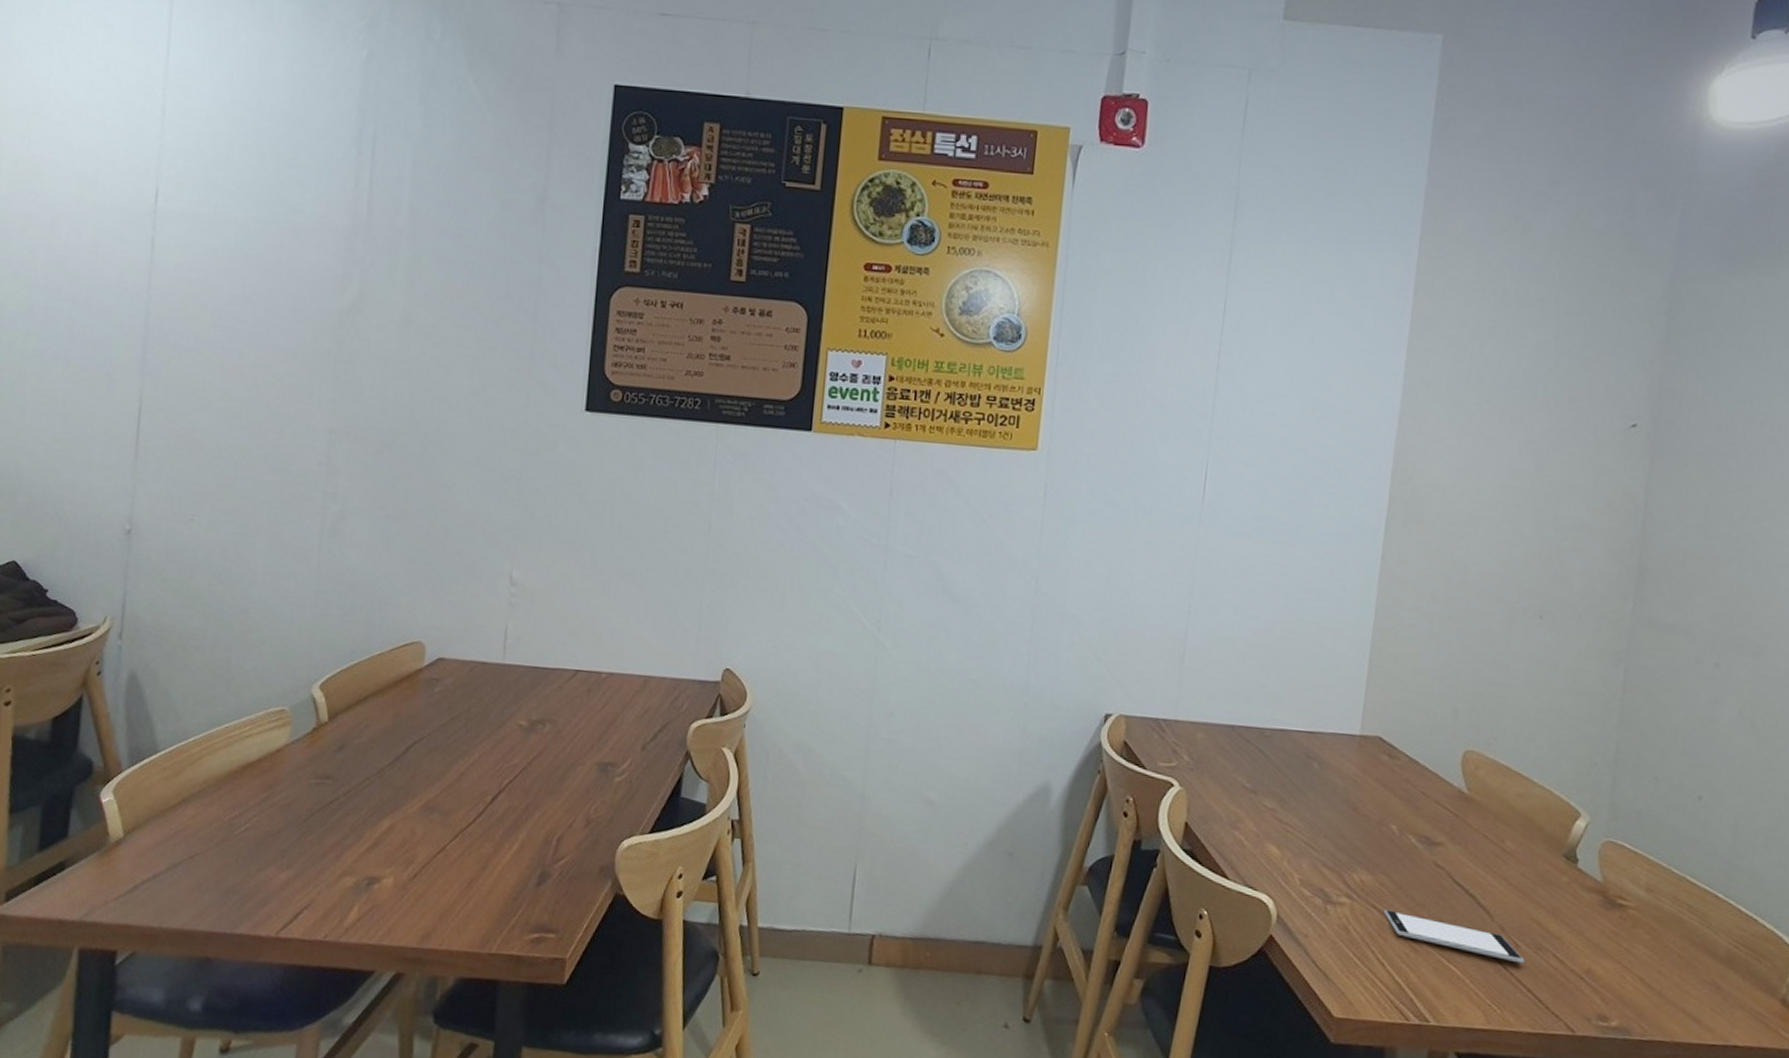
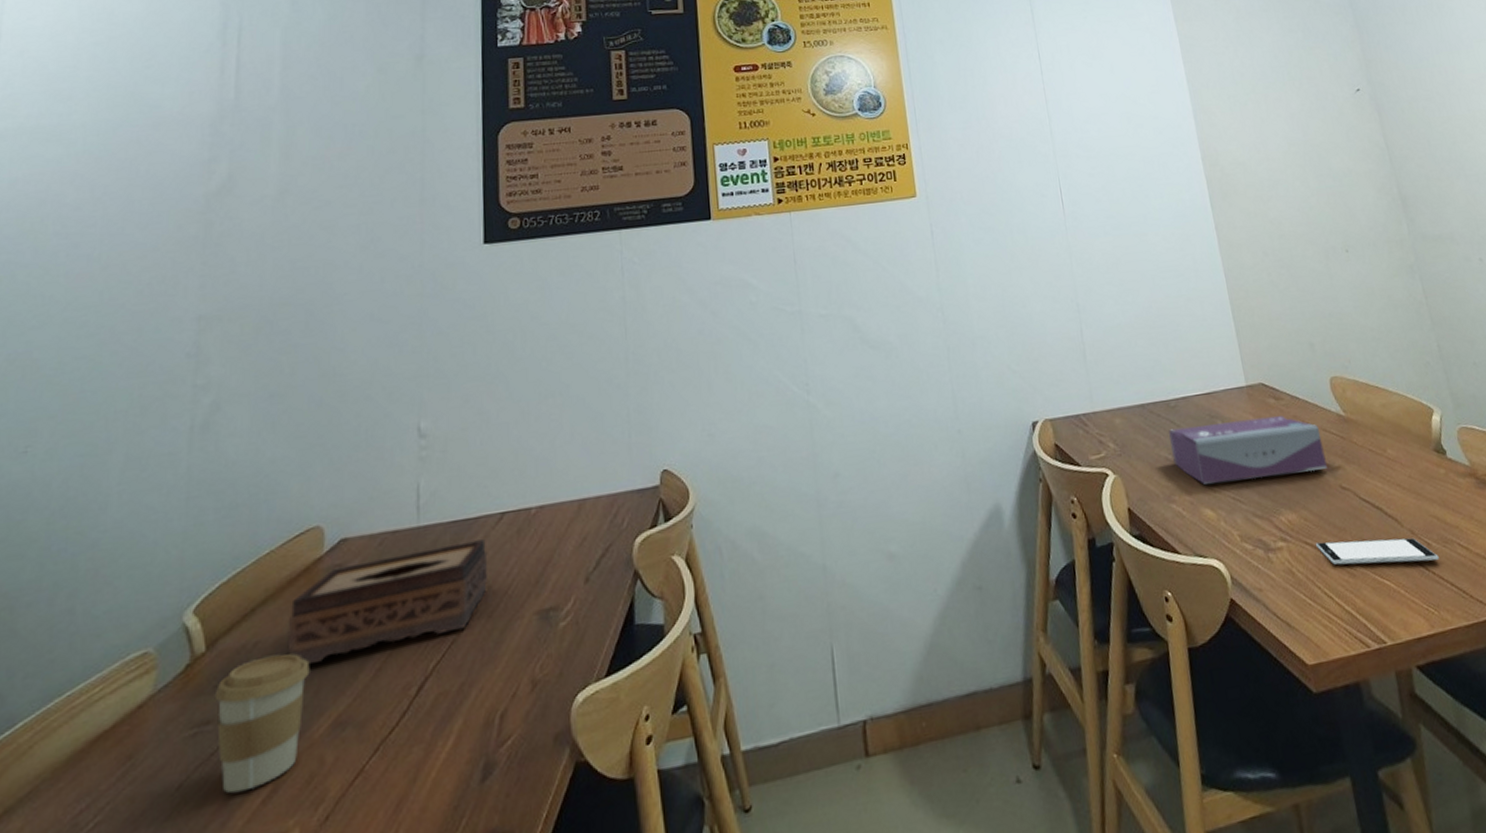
coffee cup: none [334,738,408,838] -> present [214,653,310,794]
tissue box: none [391,681,560,760] -> present [287,539,488,664]
tissue box: none [1250,758,1432,841] -> present [1169,415,1327,485]

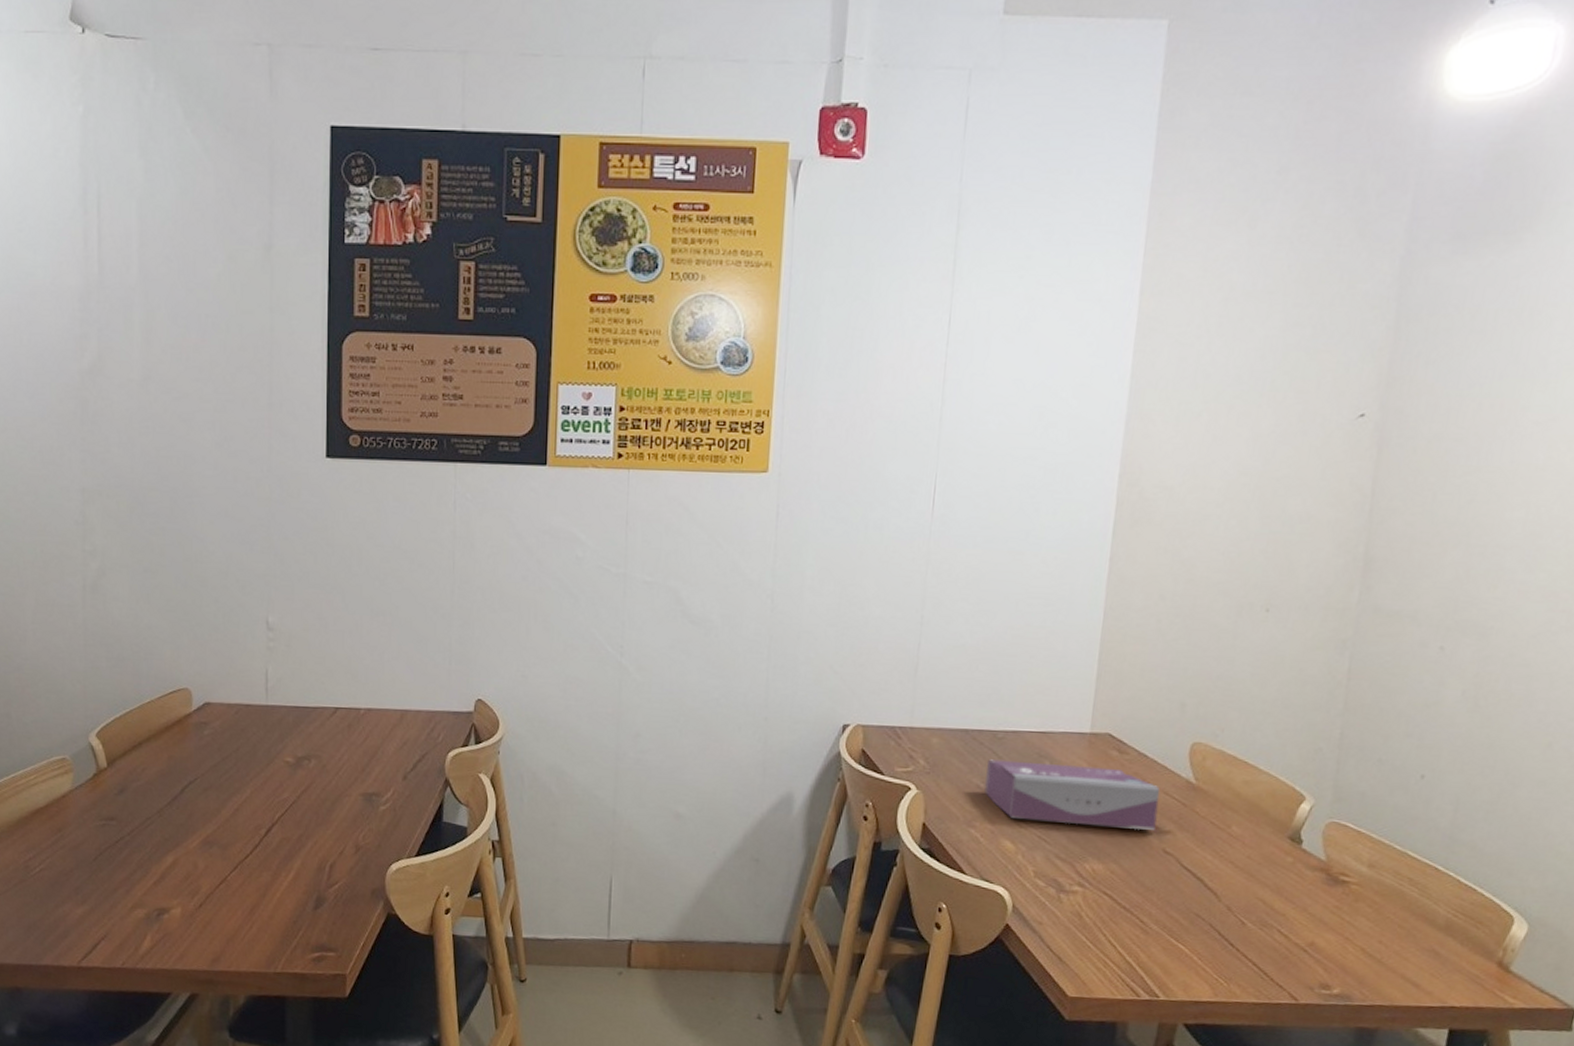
coffee cup: present [214,653,310,794] -> none [115,780,185,873]
tissue box: present [287,539,488,664] -> none [167,724,323,794]
smartphone: present [1315,537,1439,565] -> none [1114,895,1250,940]

